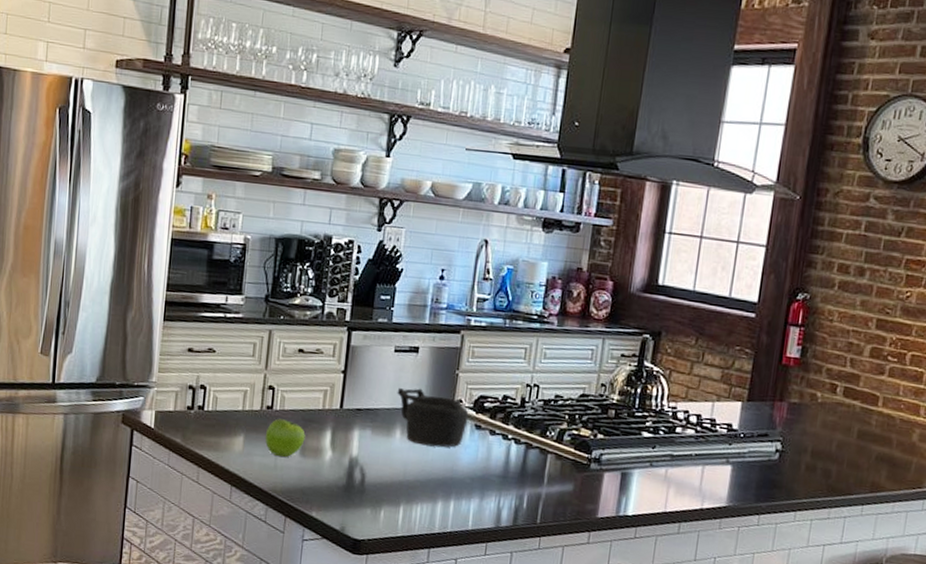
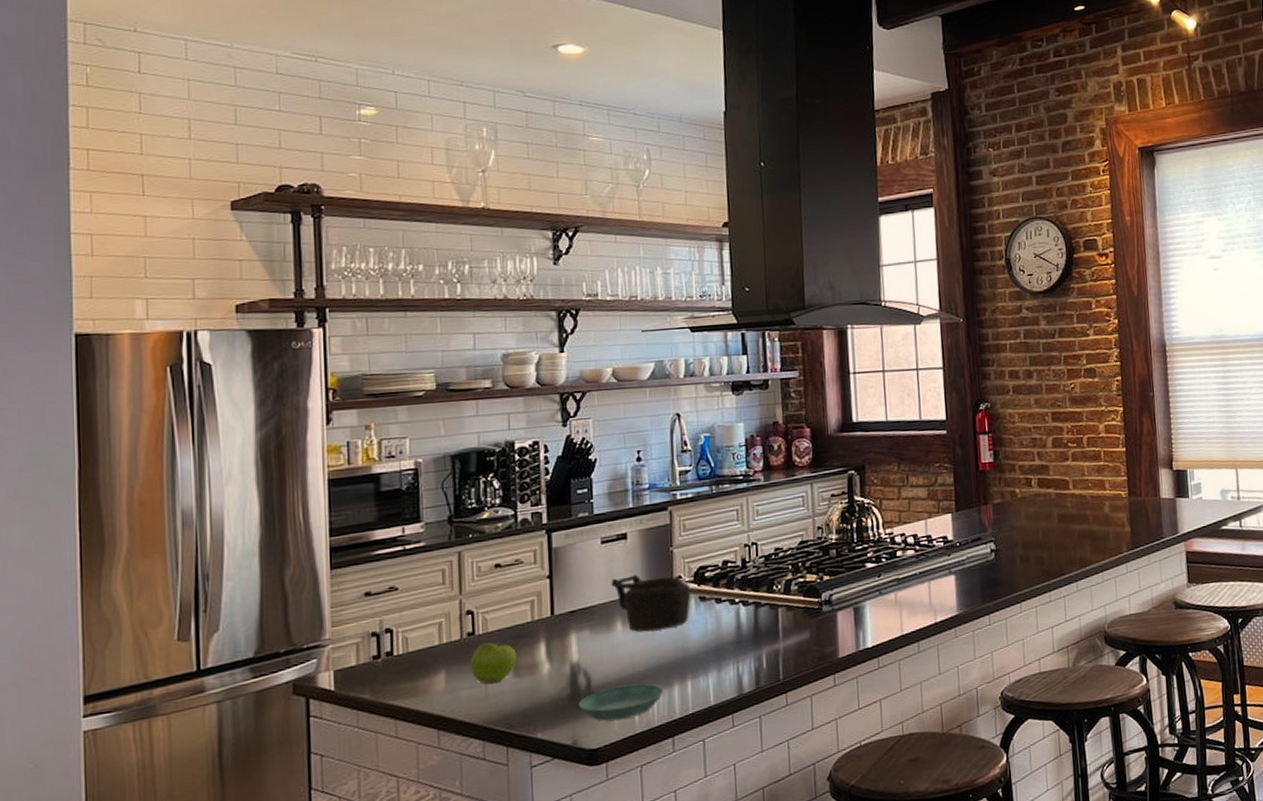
saucer: none [351,488,428,521] -> present [578,683,664,721]

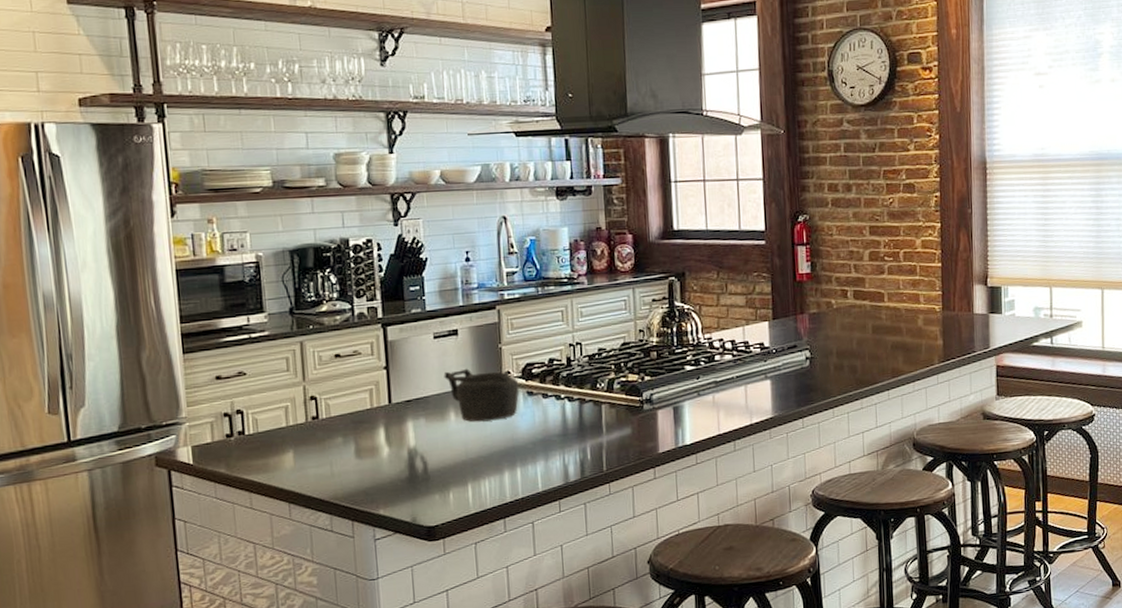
fruit: present [470,642,517,684] -> none [315,426,358,464]
saucer: present [578,683,664,721] -> none [416,469,495,502]

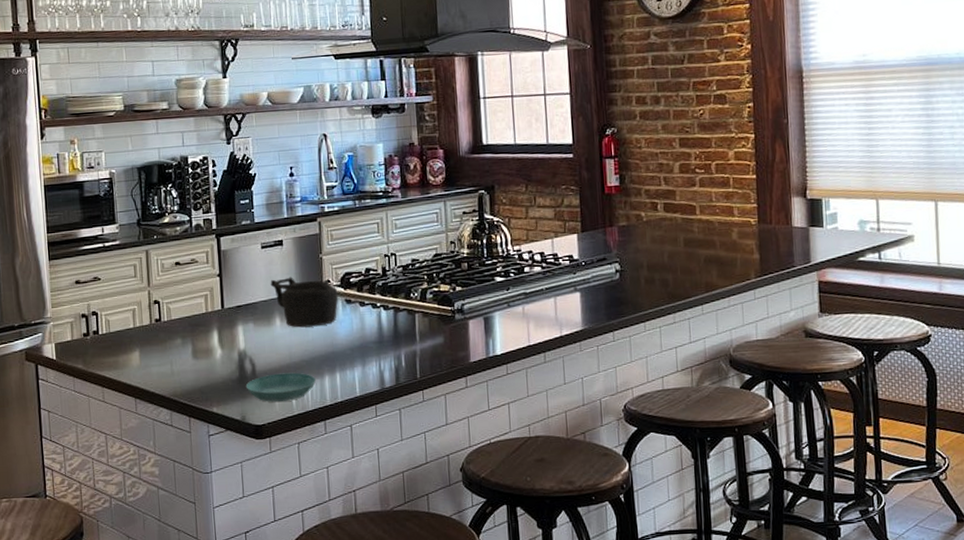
saucer: none [416,469,495,502] -> present [245,372,317,402]

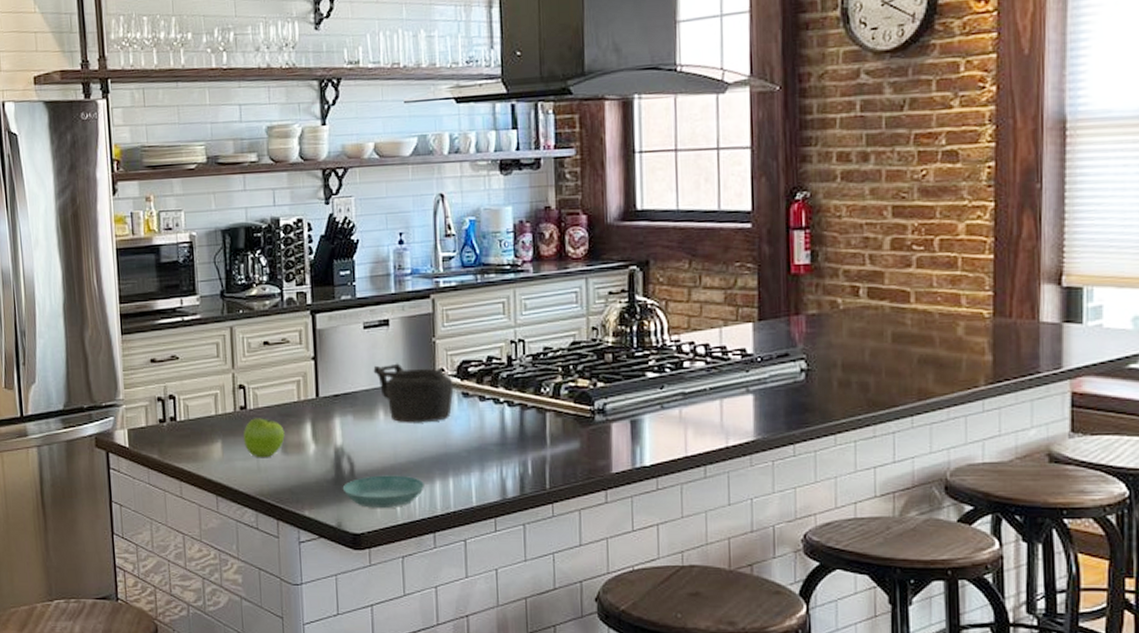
fruit: none [158,328,195,364] -> present [243,418,285,458]

